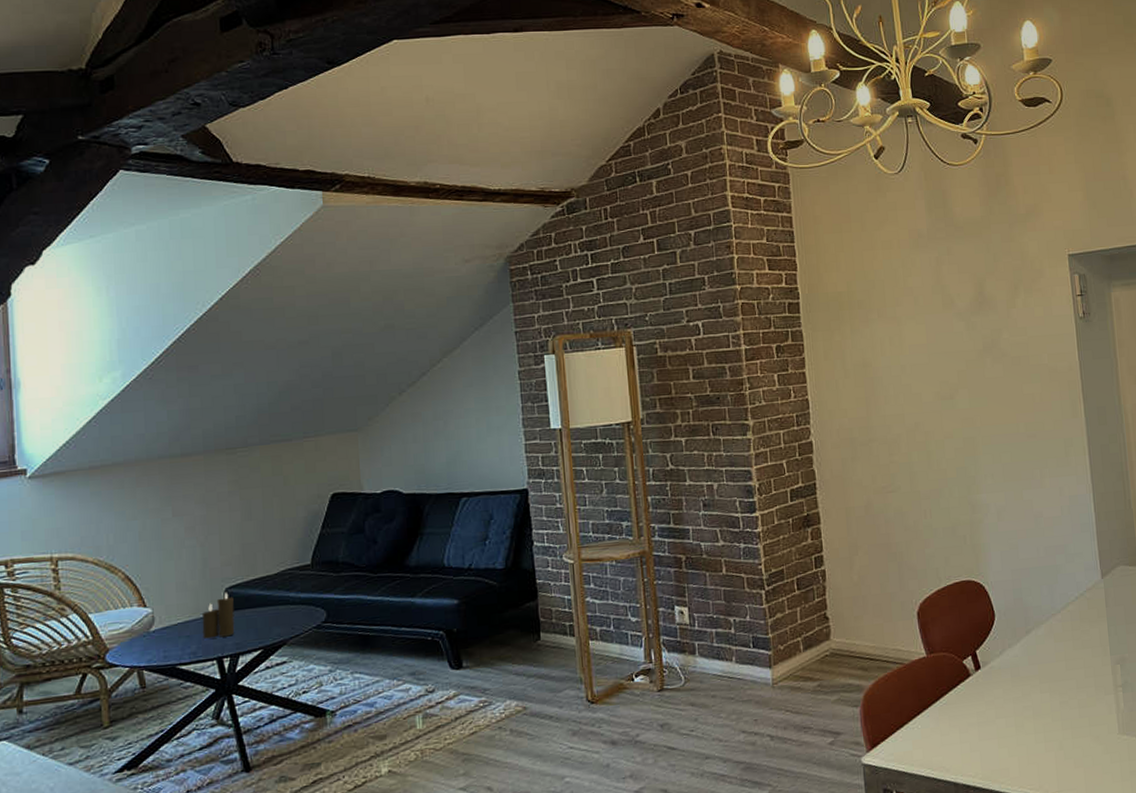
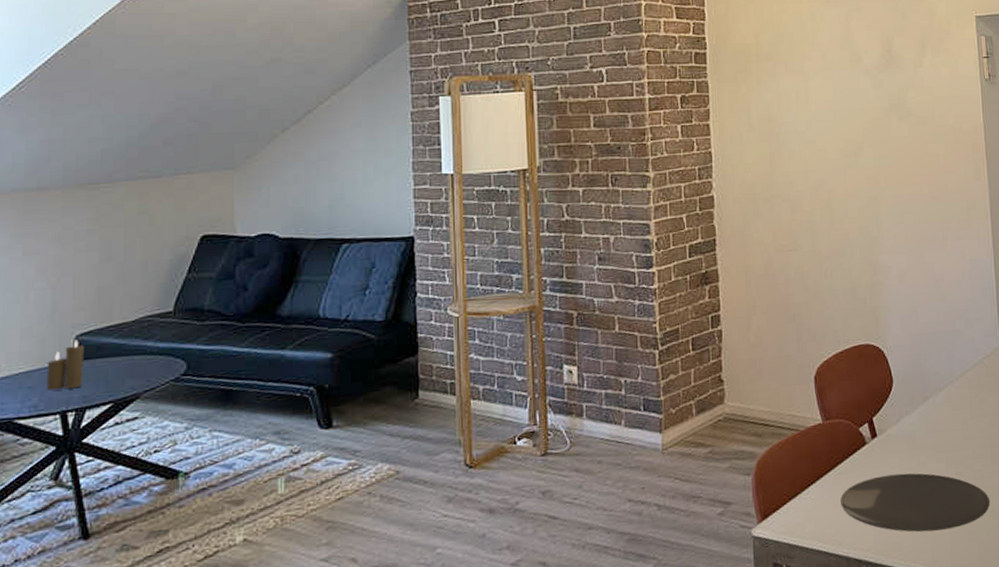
plate: none [946,702,1095,759] -> present [839,473,991,532]

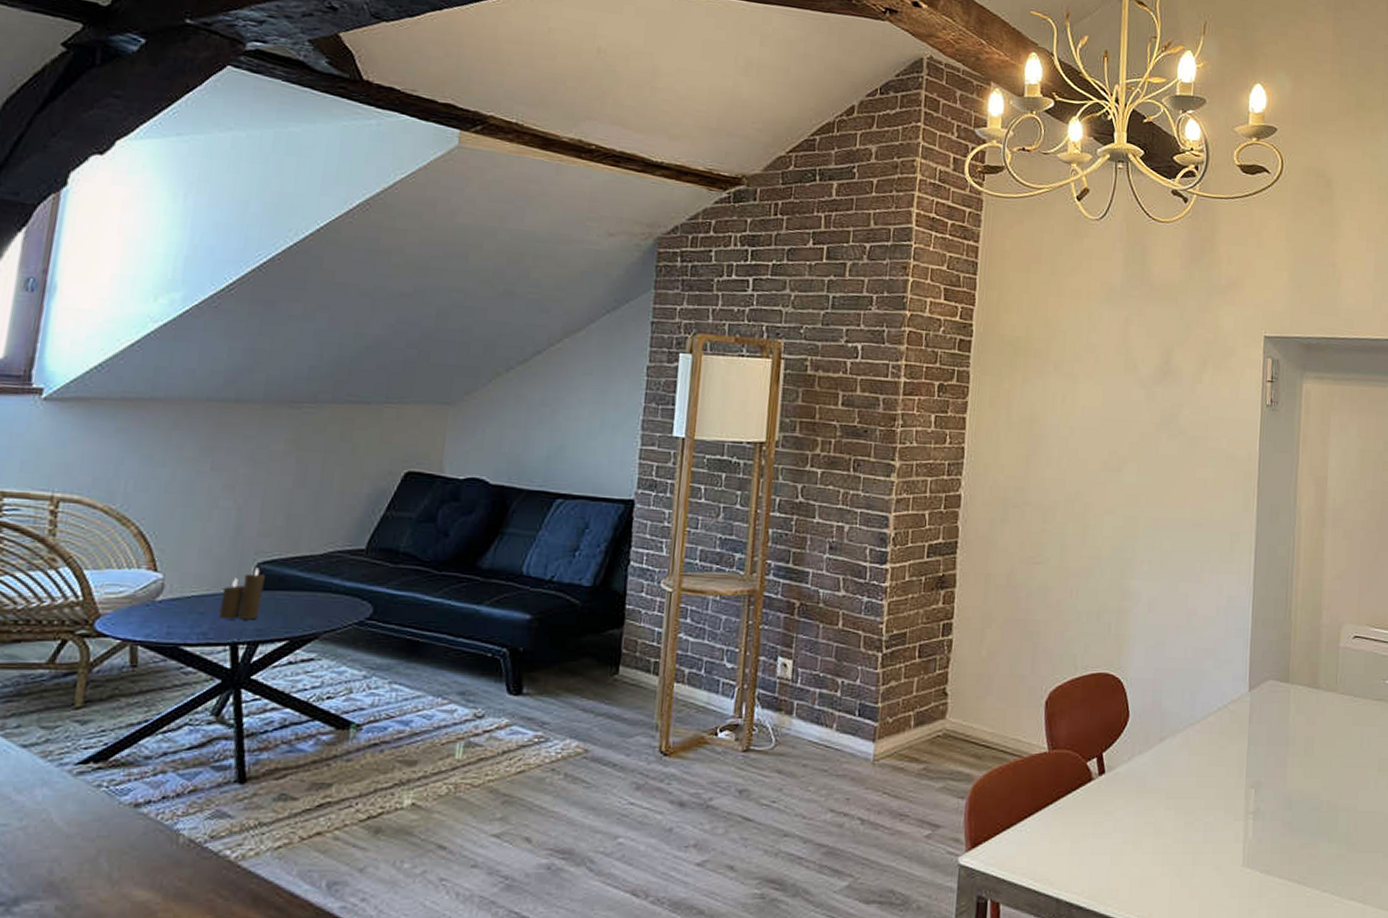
plate: present [839,473,991,532] -> none [1056,816,1218,882]

